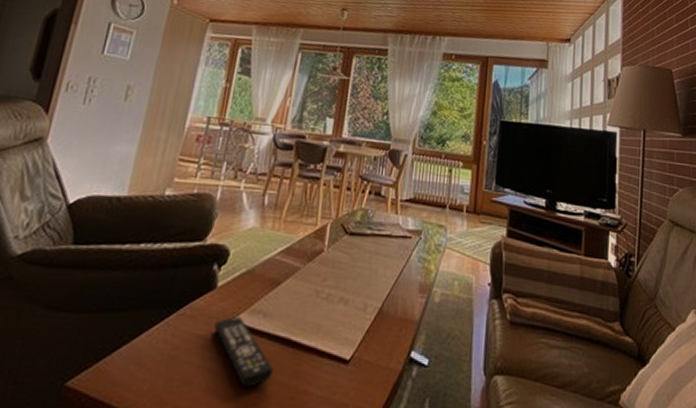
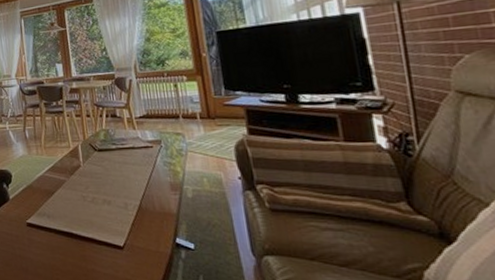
remote control: present [214,317,273,388] -> none [15,219,66,268]

